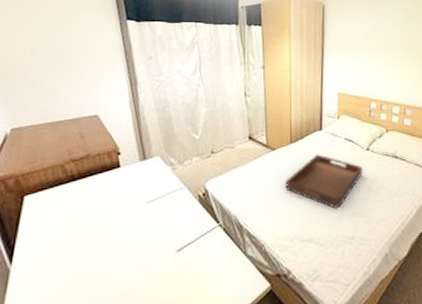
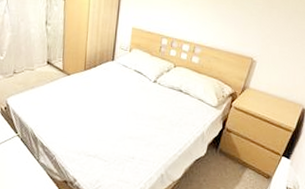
serving tray: present [285,154,362,209] -> none [77,82,148,132]

